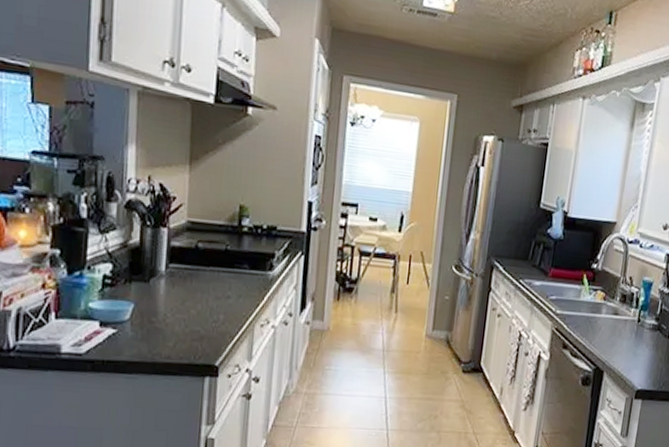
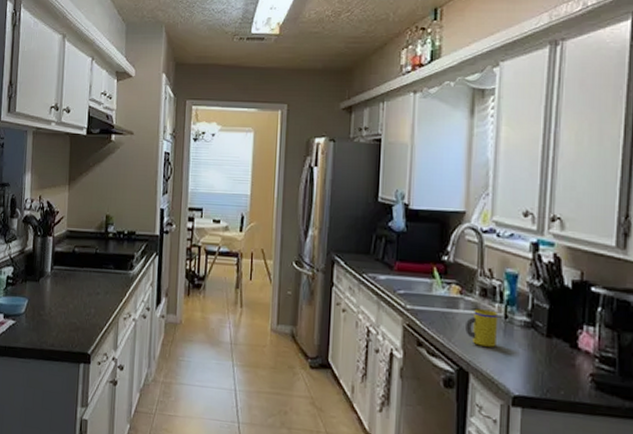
mug: none [604,313,633,348] -> present [465,308,499,347]

